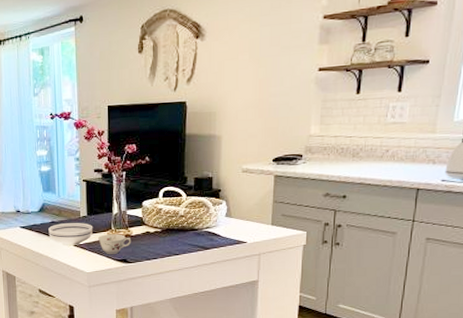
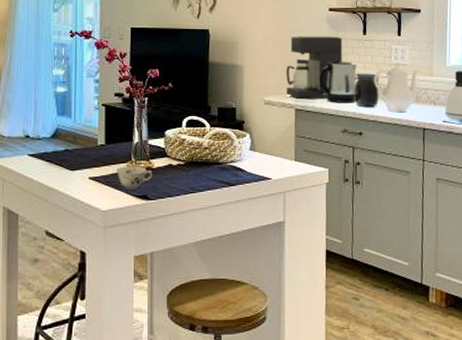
bowl: present [48,223,93,246] -> none [61,152,112,178]
coffee maker: none [266,98,332,165] -> present [286,36,343,98]
kettle: none [301,122,345,168] -> present [318,60,356,103]
jar: none [340,134,372,170] -> present [353,73,380,107]
teapot: none [364,121,420,174] -> present [374,62,420,113]

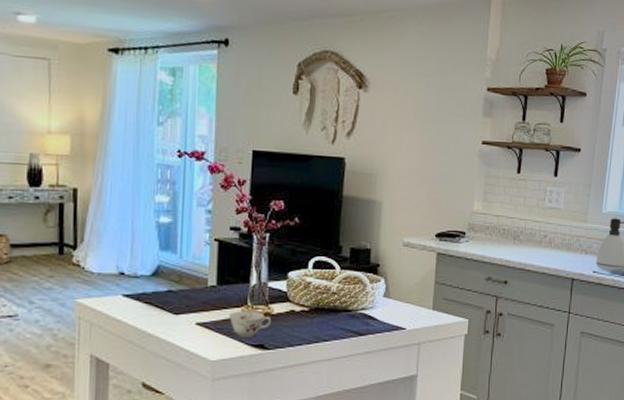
coffee maker: present [286,36,343,98] -> none [429,170,494,242]
kettle: present [318,60,356,103] -> none [464,200,507,249]
jar: present [353,73,380,107] -> none [502,216,531,254]
teapot: present [374,62,420,113] -> none [525,206,574,261]

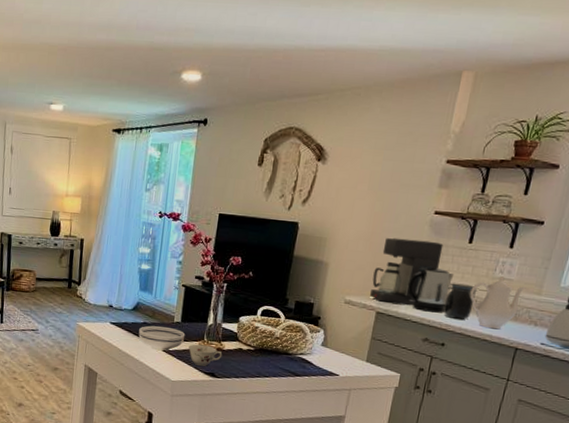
bowl: none [162,294,224,324] -> present [138,325,186,351]
coffee maker: none [429,170,494,242] -> present [370,237,444,305]
kettle: none [464,200,507,249] -> present [407,267,453,313]
jar: none [502,216,531,254] -> present [443,283,478,320]
teapot: none [525,206,574,261] -> present [469,276,526,330]

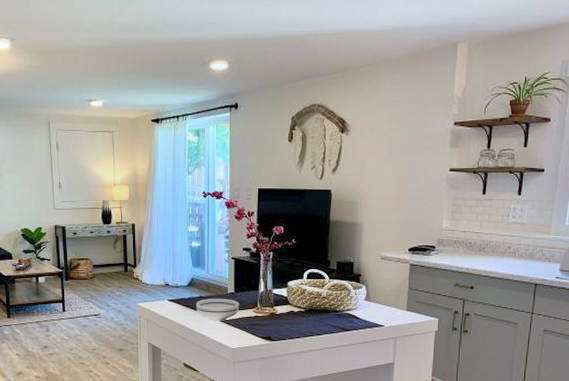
teacup: present [188,344,223,367] -> none [244,311,276,332]
coffee maker: present [370,237,444,305] -> none [403,195,461,255]
kettle: present [407,267,453,313] -> none [434,218,473,259]
jar: present [443,283,478,320] -> none [468,231,496,263]
teapot: present [469,276,526,330] -> none [490,221,537,269]

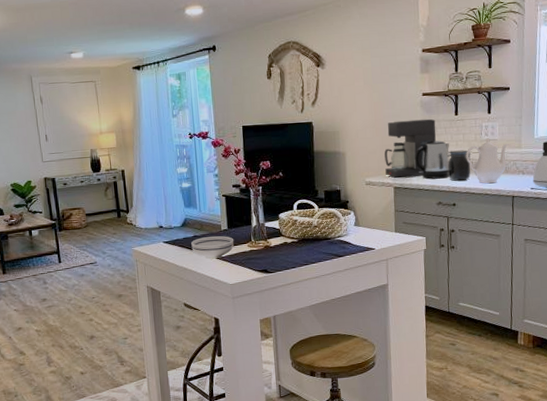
coffee maker: none [403,195,461,255] -> present [384,119,436,178]
kettle: none [434,218,473,259] -> present [414,140,450,179]
jar: none [468,231,496,263] -> present [446,150,471,181]
teapot: none [490,221,537,269] -> present [466,138,509,184]

